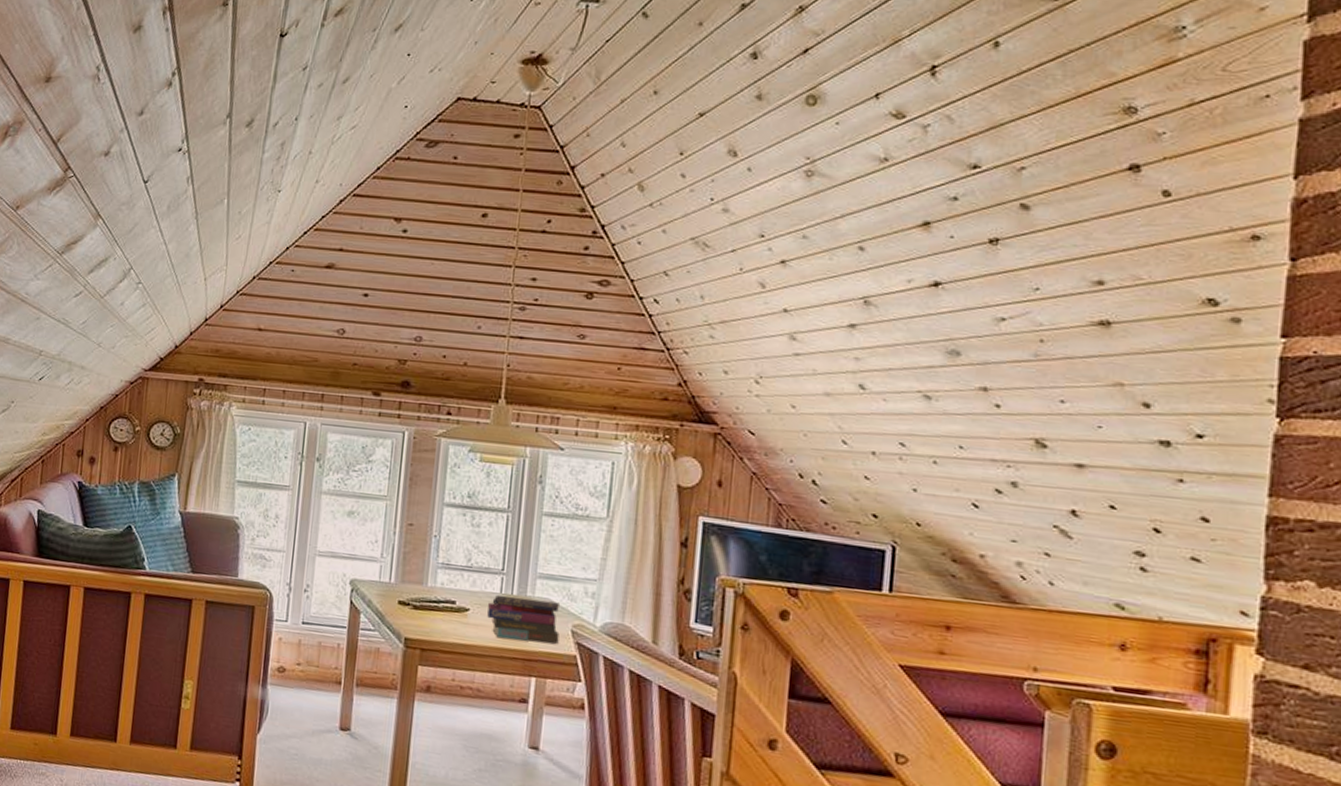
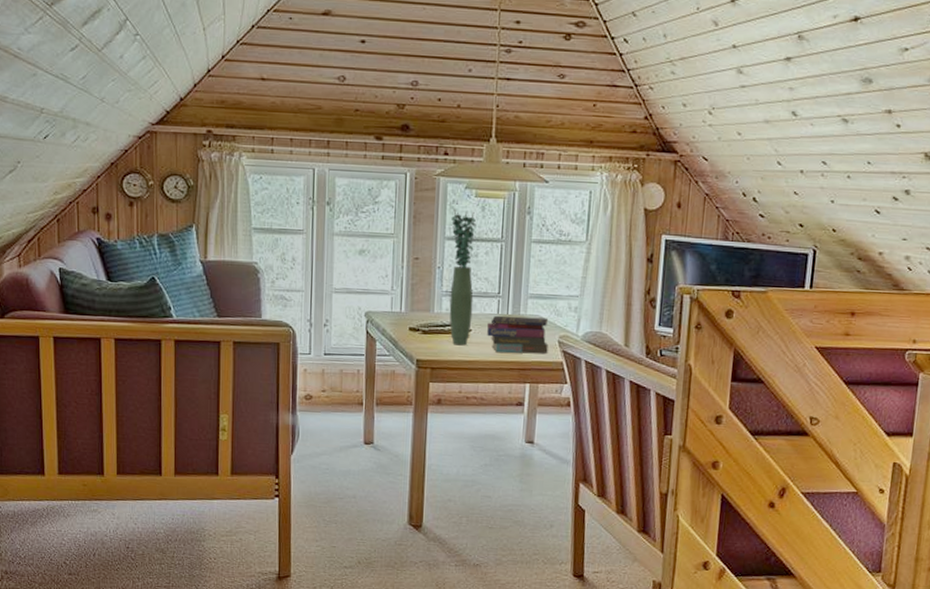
vase: none [444,472,479,627] -> present [449,208,476,346]

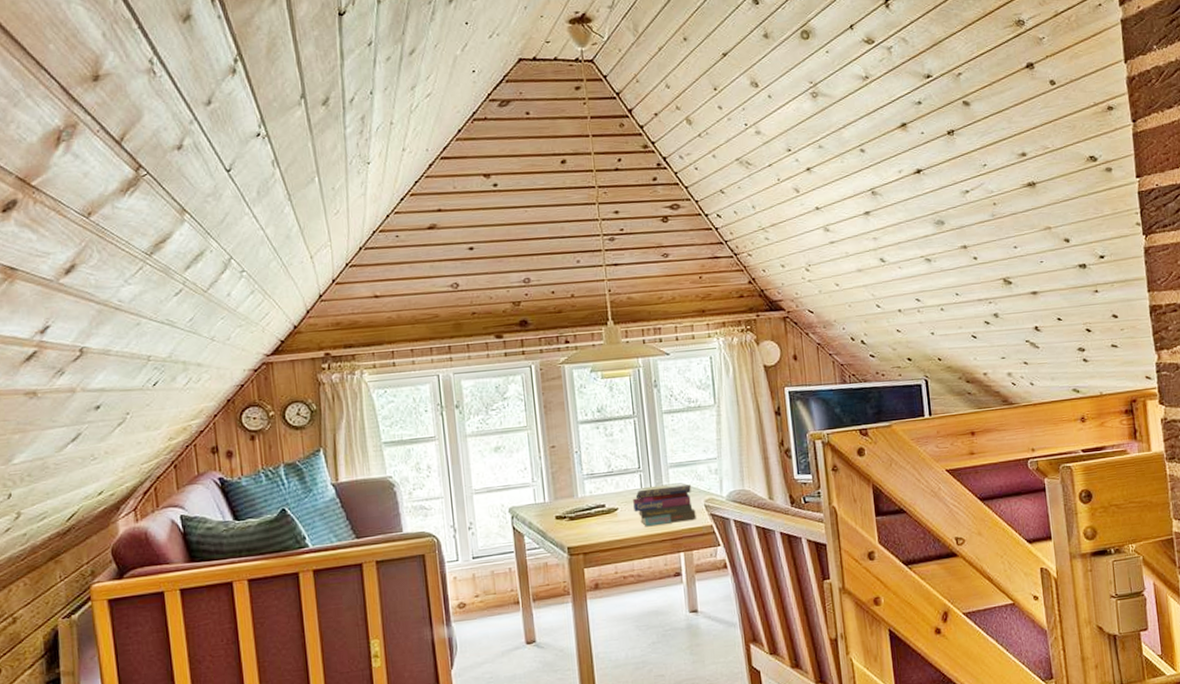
vase: present [449,208,476,346] -> none [581,393,618,527]

